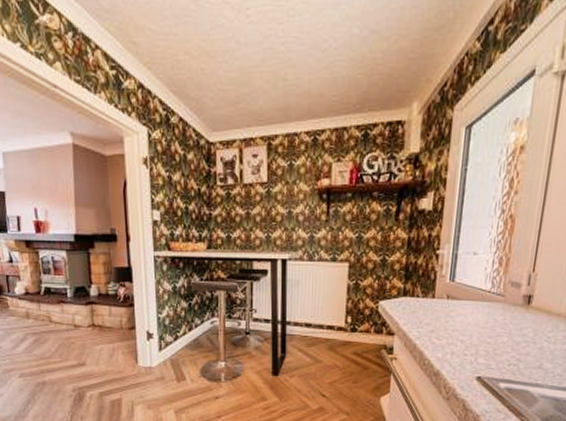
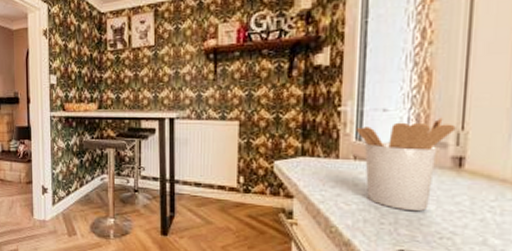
utensil holder: none [450,261,529,343] -> present [356,117,456,212]

